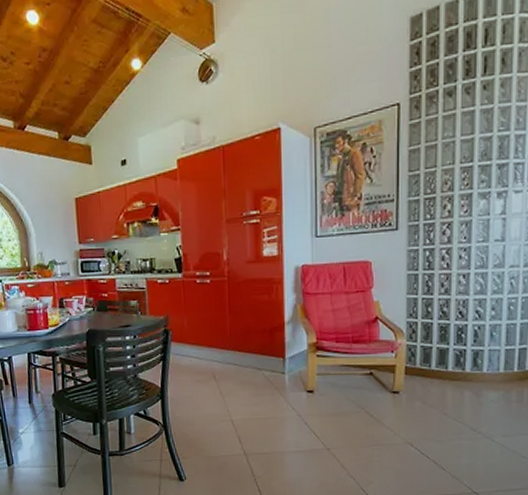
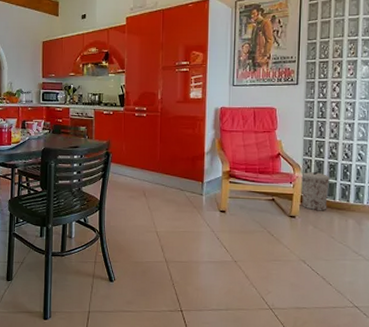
trash can: none [405,336,440,384] -> present [301,171,329,211]

